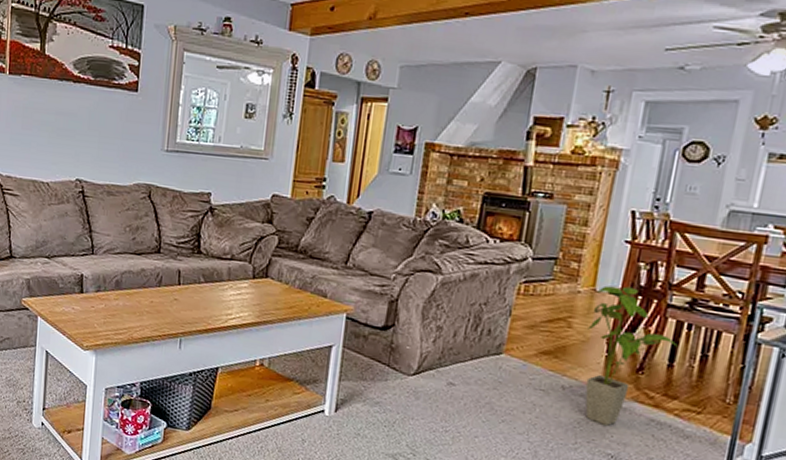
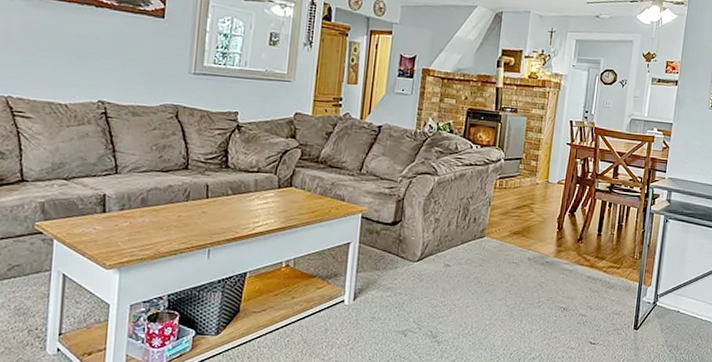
house plant: present [585,285,677,426] -> none [544,177,603,285]

